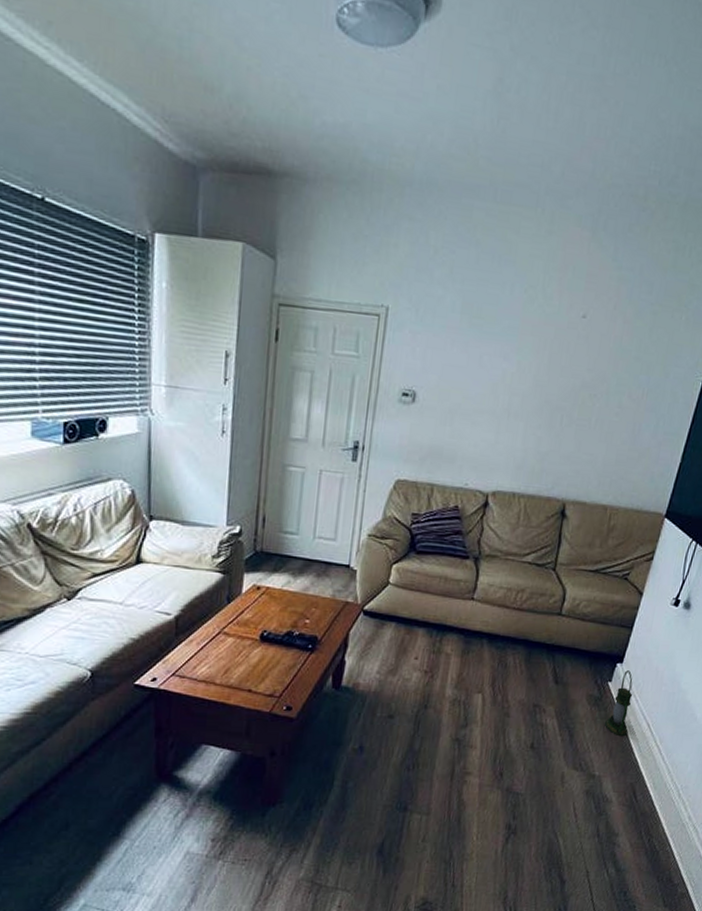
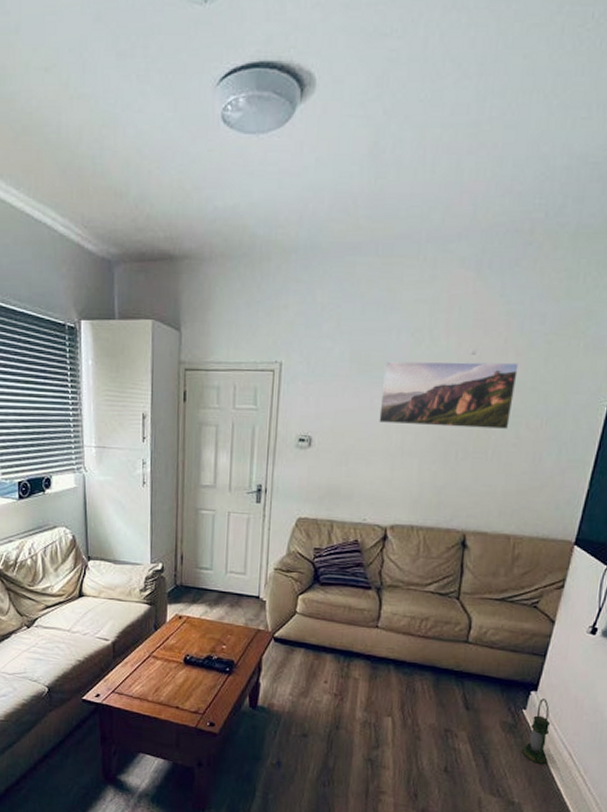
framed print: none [487,316,626,399] -> present [379,361,519,430]

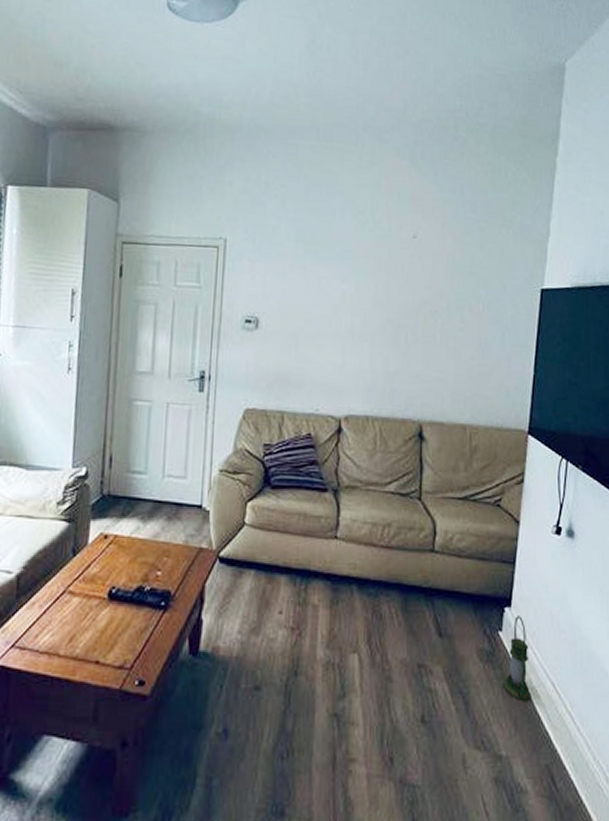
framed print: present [379,361,519,430] -> none [327,241,456,314]

